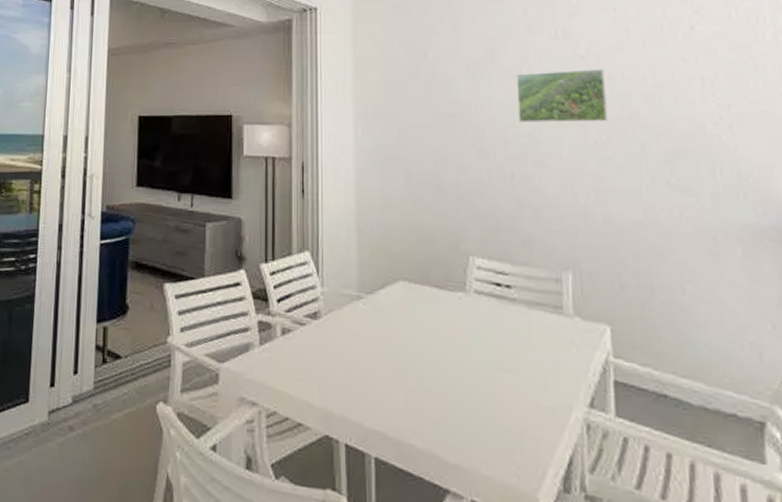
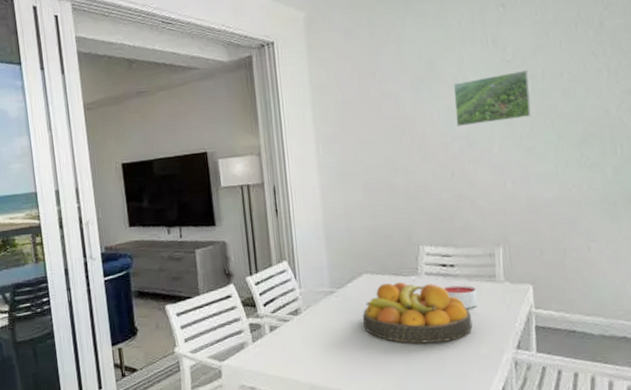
fruit bowl: none [394,296,532,383] -> present [362,281,473,344]
candle: none [496,310,539,344] -> present [443,285,477,309]

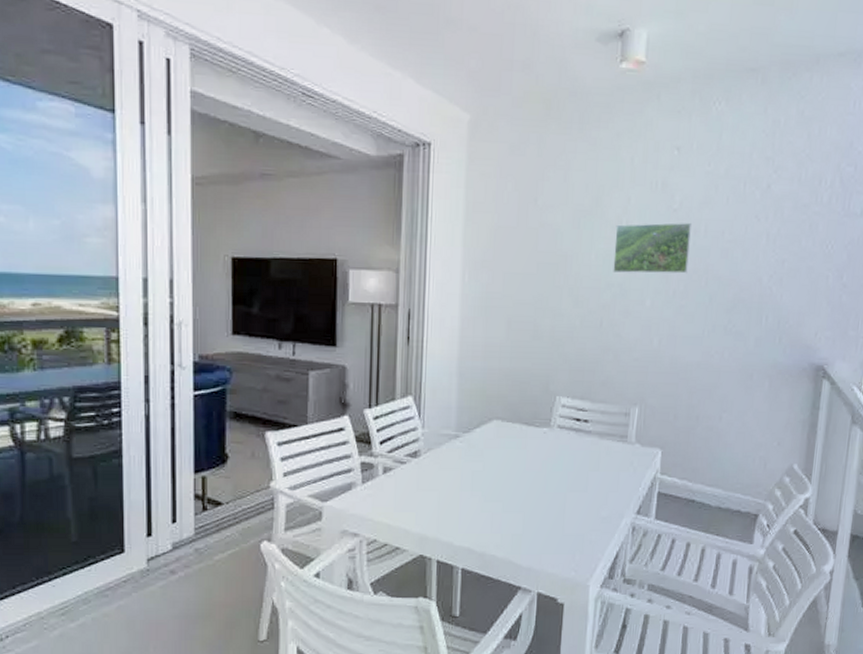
fruit bowl: present [362,281,473,344] -> none [485,432,598,500]
candle: present [443,285,477,309] -> none [573,441,606,468]

